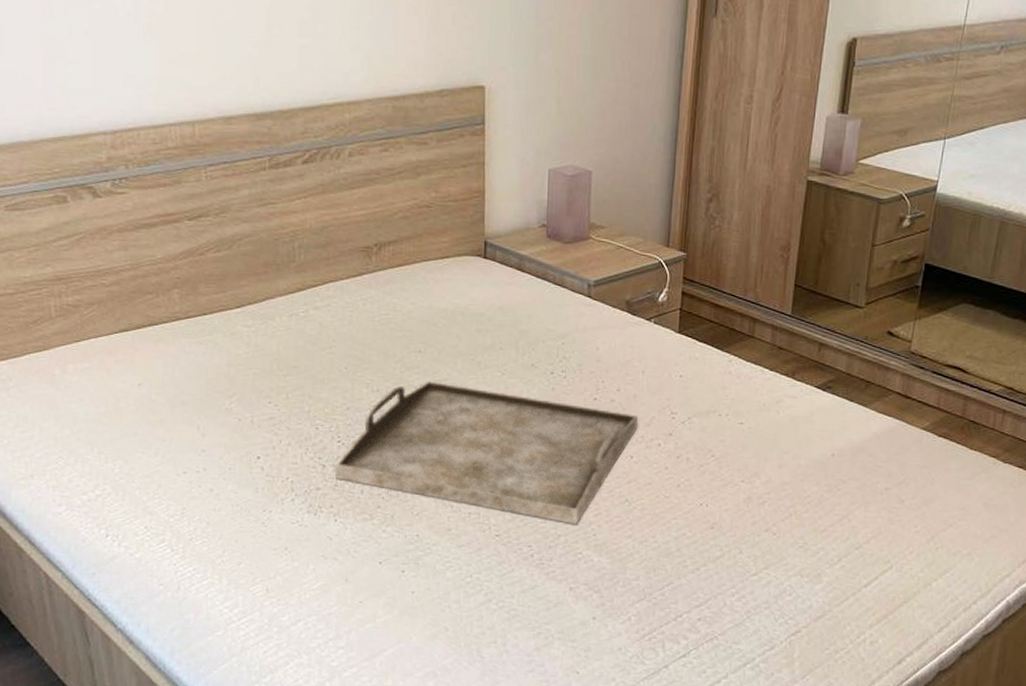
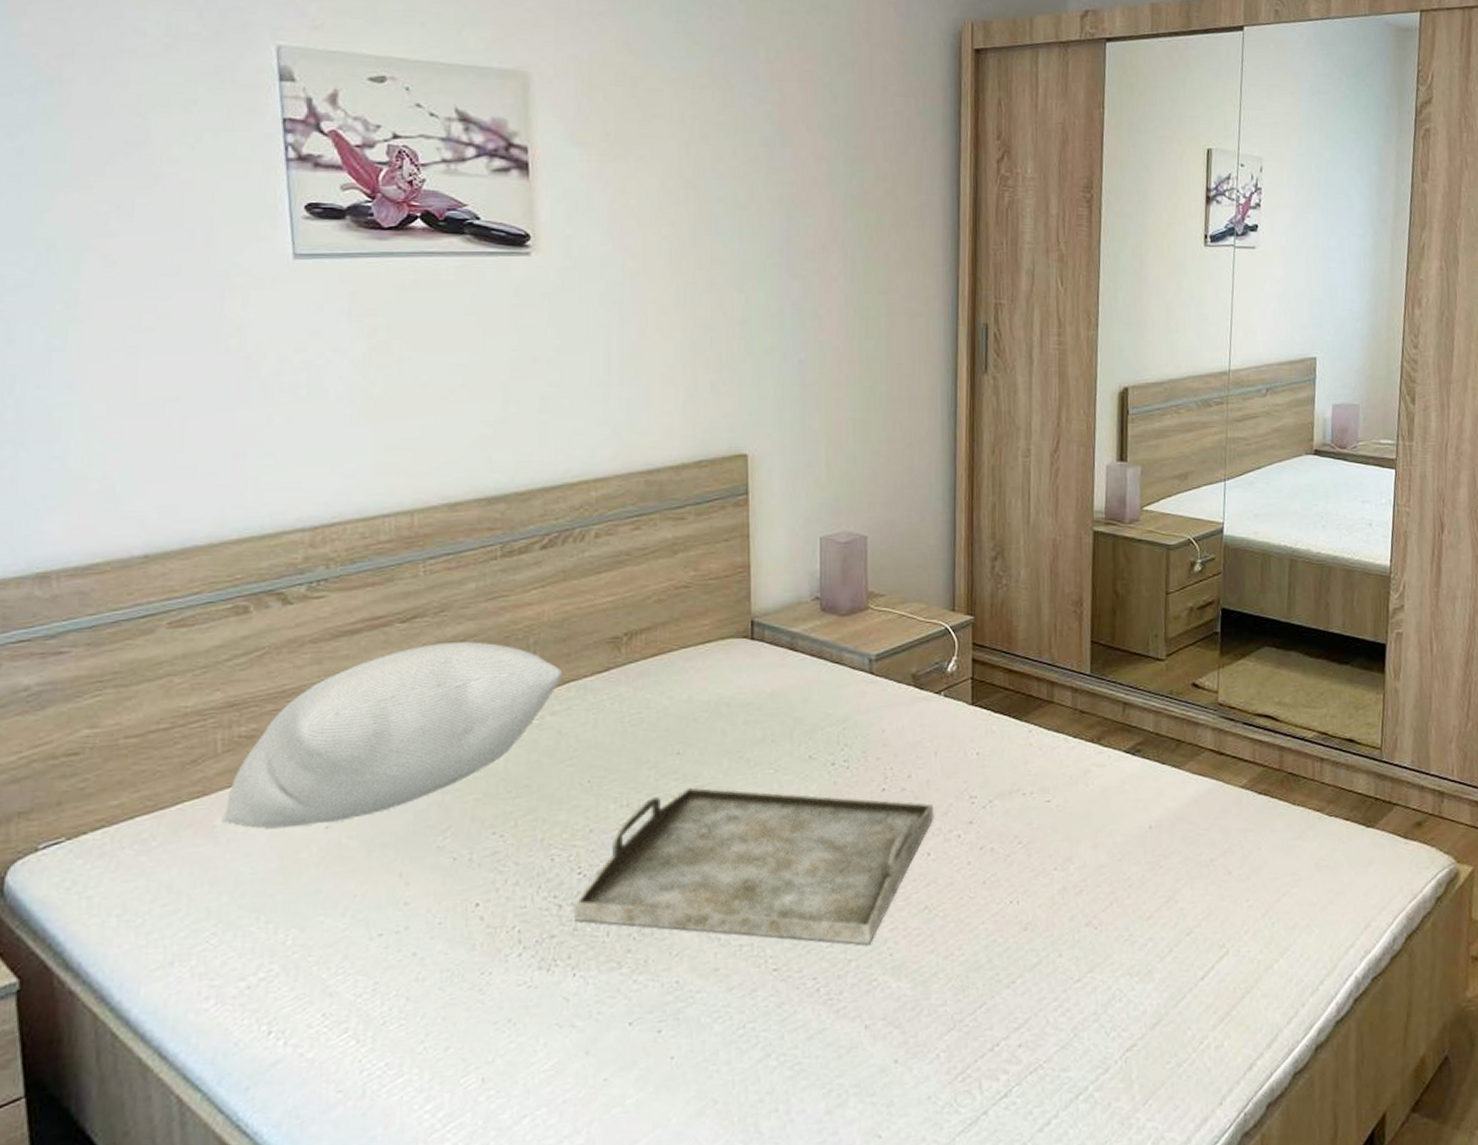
pillow: none [60,240,323,382] -> present [222,642,563,829]

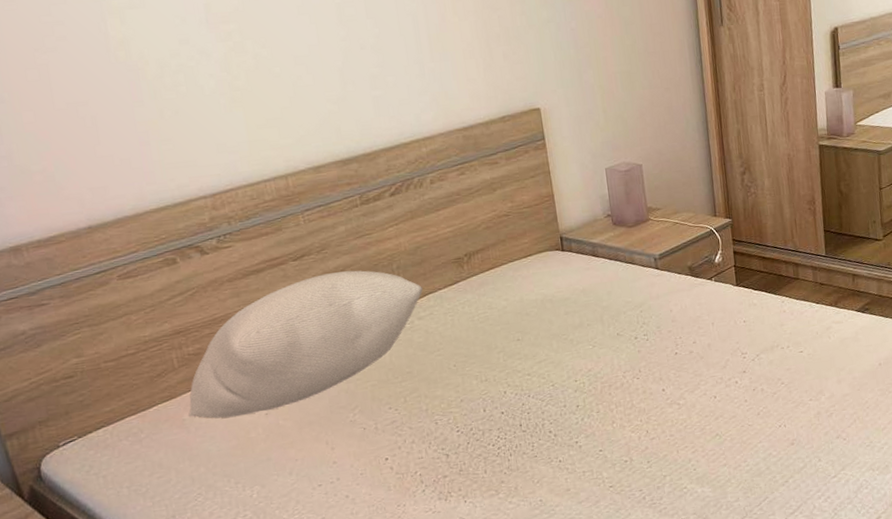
serving tray: present [573,787,935,945] -> none [457,360,717,466]

